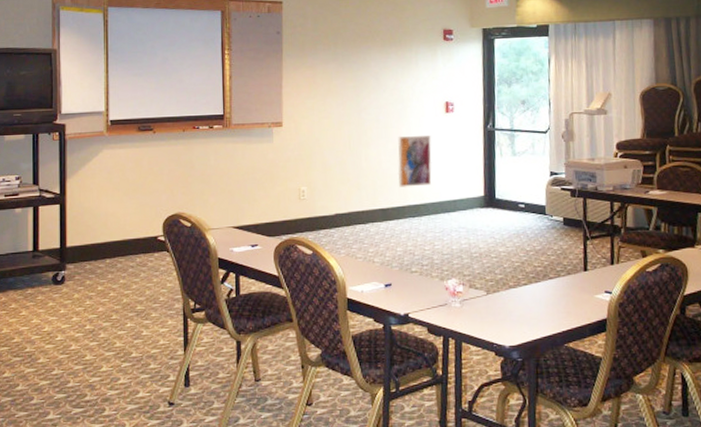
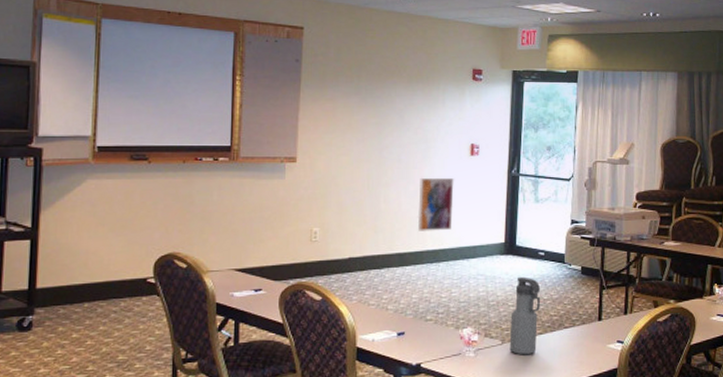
water bottle: none [494,228,523,306] -> present [509,276,540,355]

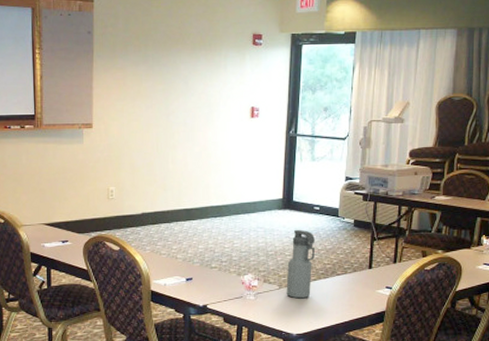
wall art: present [417,178,454,231] -> none [202,140,235,189]

